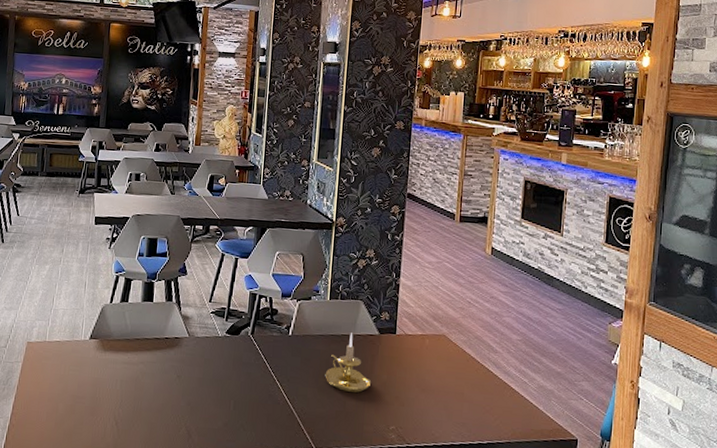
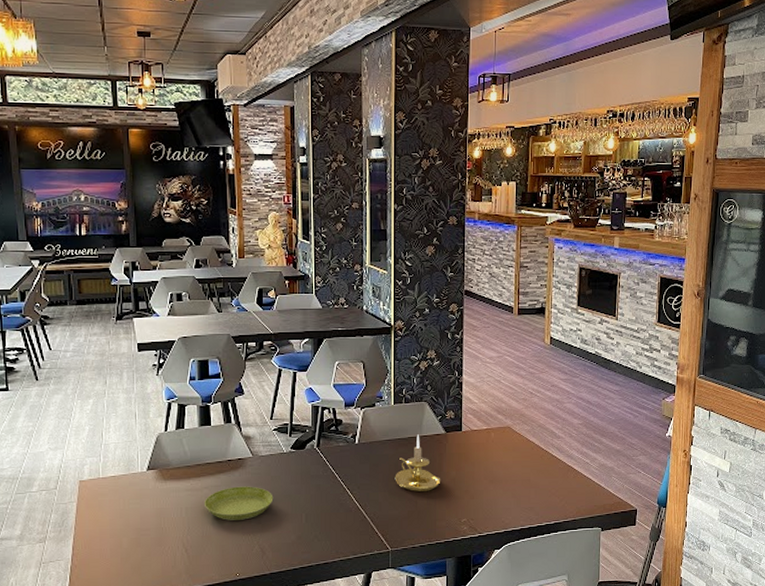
saucer: none [138,365,205,400] -> present [203,486,274,520]

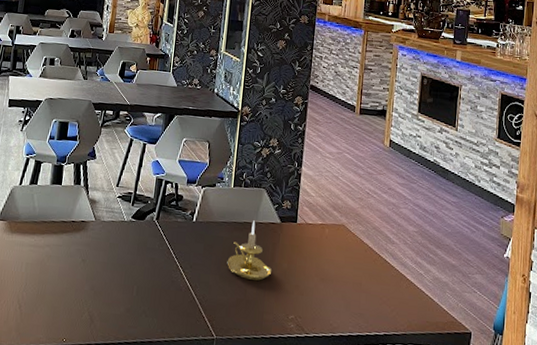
saucer: present [203,486,274,520] -> none [43,248,109,284]

